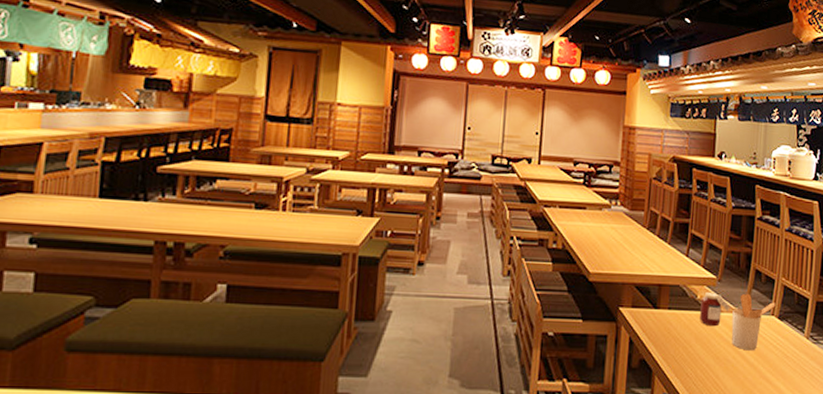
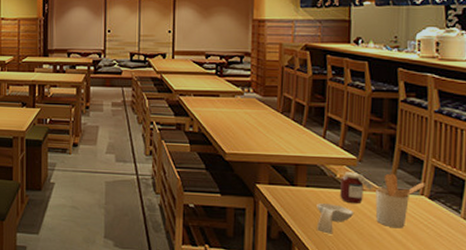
spoon rest: none [677,327,712,360] -> present [317,203,354,234]

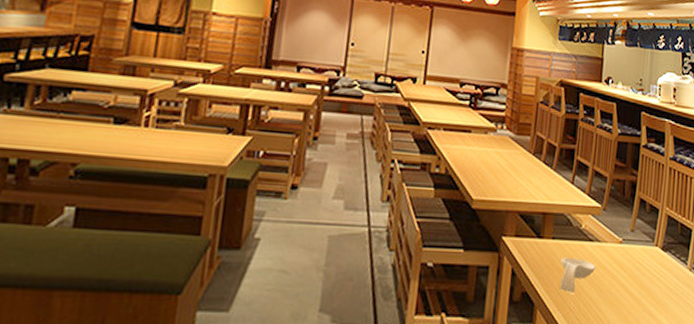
jar: present [340,172,375,204] -> none [584,222,616,258]
utensil holder: present [375,173,425,229] -> none [615,223,659,283]

